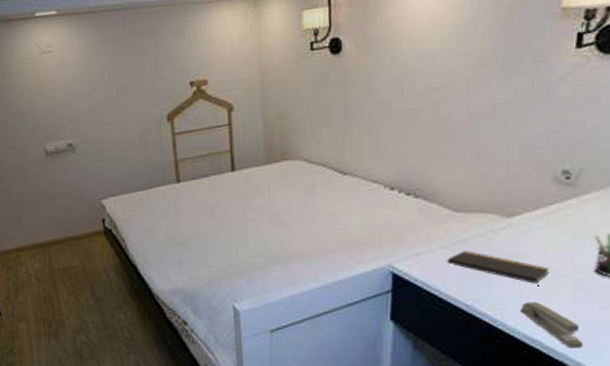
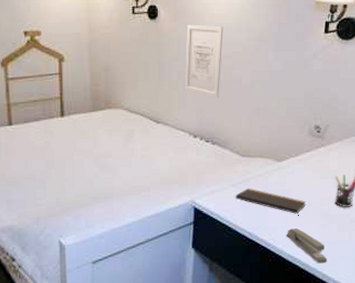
wall art: none [377,54,428,142] -> present [184,24,223,98]

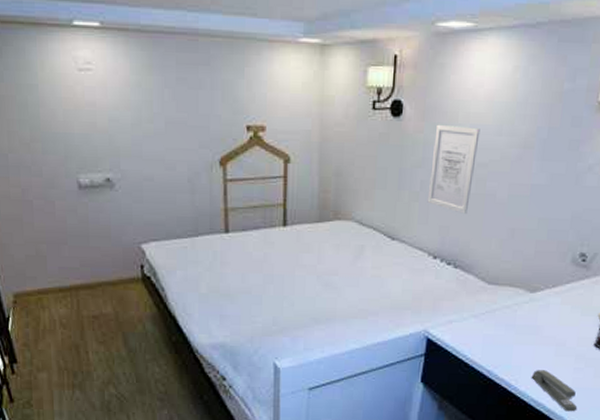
notepad: present [235,187,306,216] -> none [475,320,559,356]

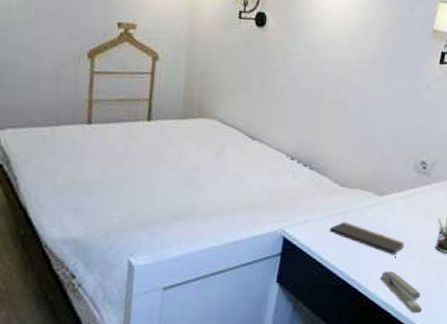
wall art: present [427,124,480,214] -> none [286,36,334,119]
notepad: none [475,320,559,356] -> present [329,221,404,258]

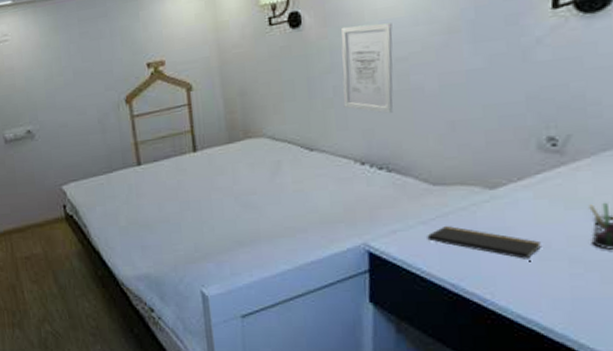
wall art: none [286,36,334,119] -> present [341,23,393,114]
stapler: present [380,271,422,313] -> none [511,279,586,329]

